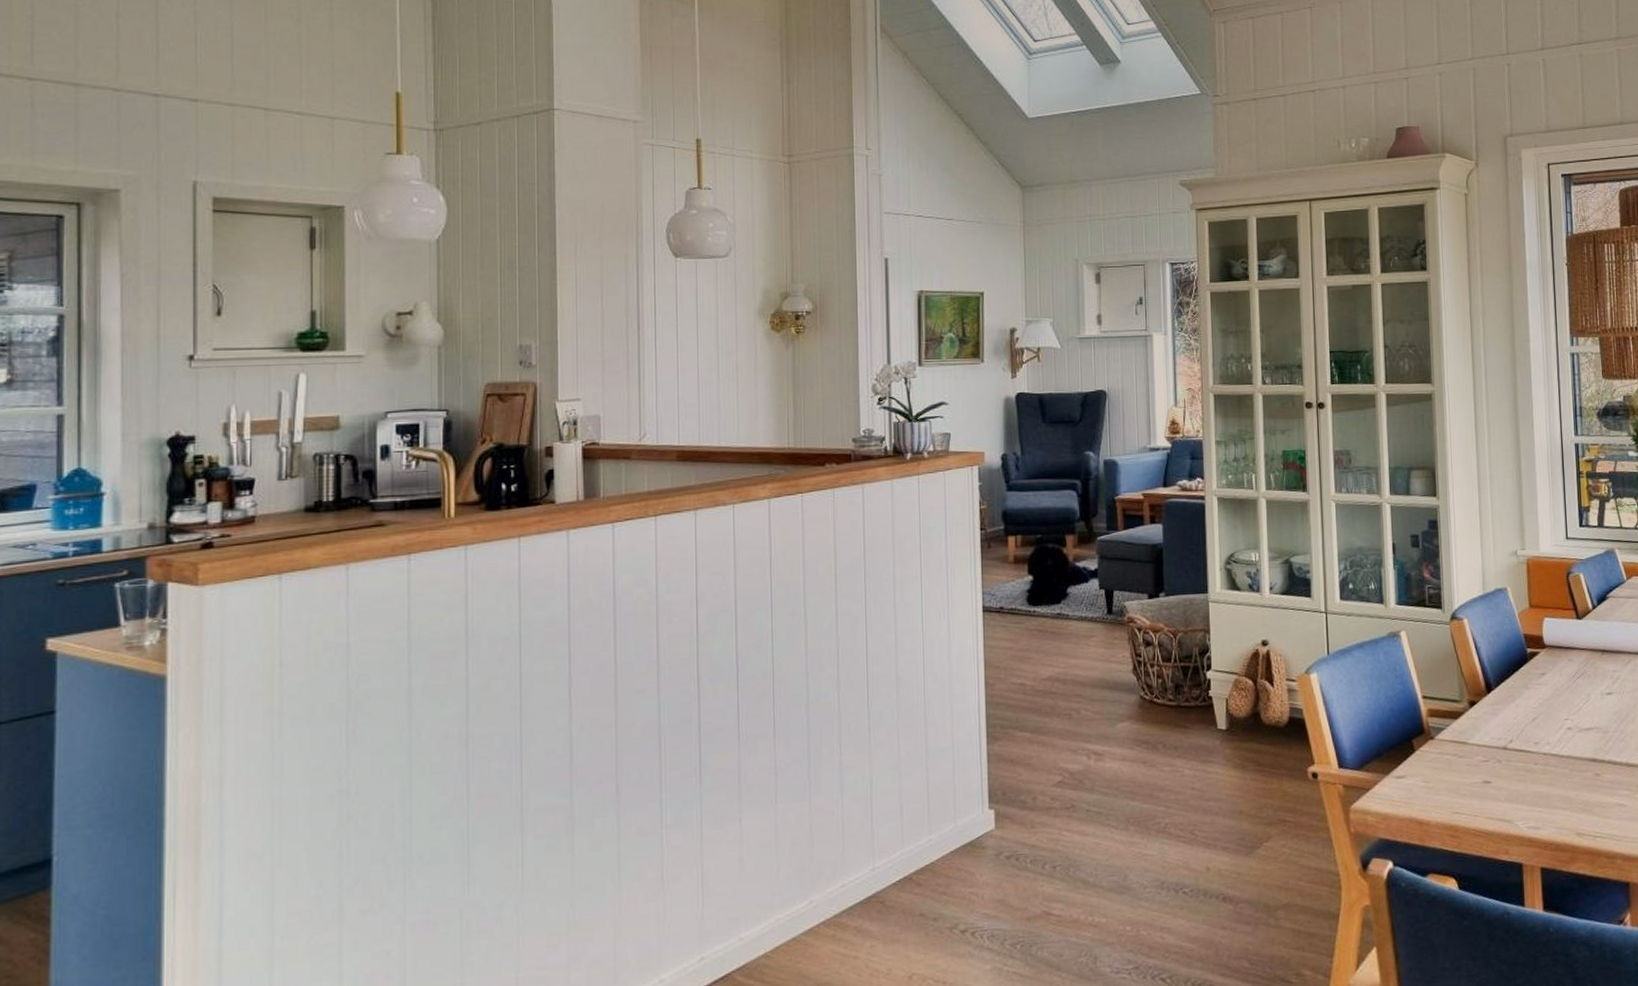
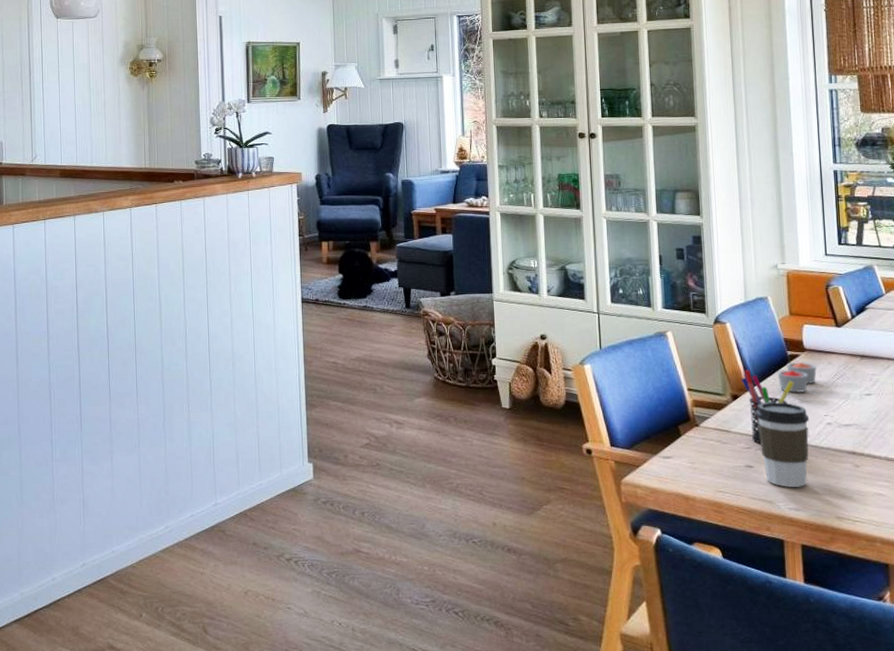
pen holder: none [1479,671,1534,755] -> present [741,369,794,444]
coffee cup: none [1493,706,1550,803] -> present [755,402,810,487]
candle: none [1516,660,1557,696] -> present [777,362,817,394]

